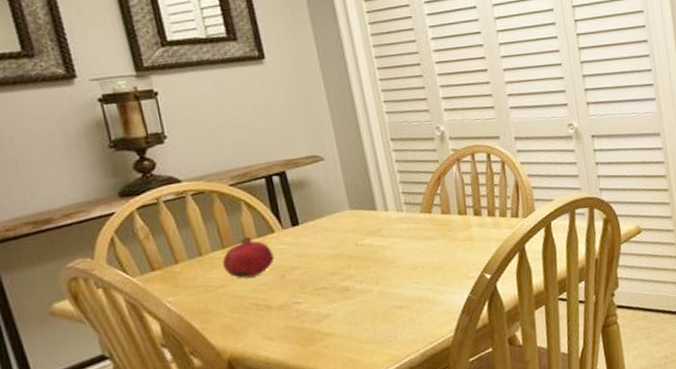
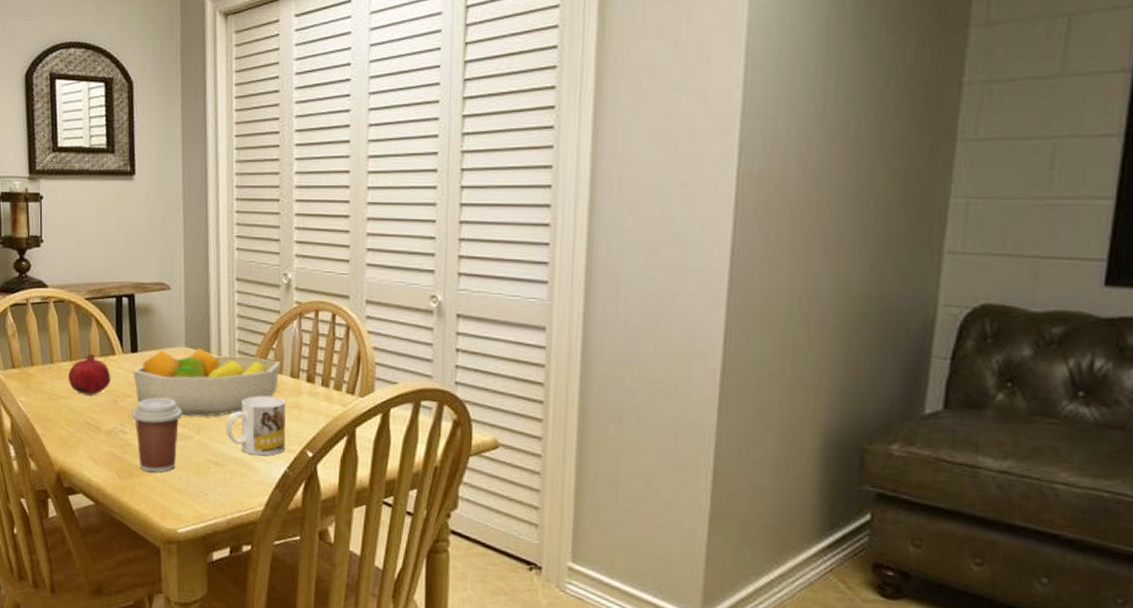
fruit bowl: none [297,204,448,273] -> present [132,348,281,417]
coffee cup: none [304,260,359,334] -> present [132,398,182,473]
mug: none [404,234,465,291] -> present [226,395,286,456]

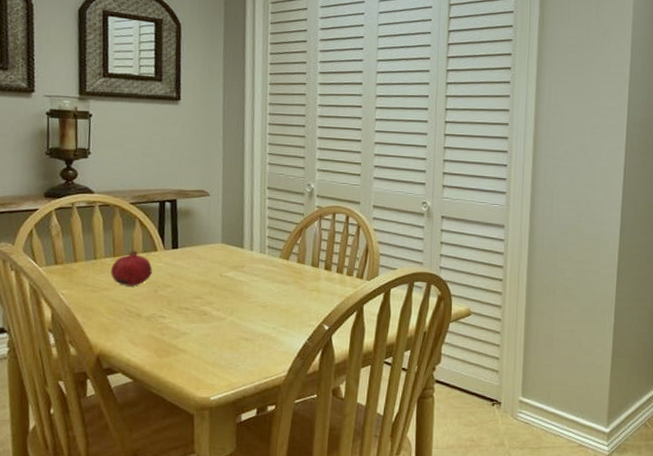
fruit bowl: present [132,348,281,417] -> none [173,244,304,301]
coffee cup: present [132,398,182,473] -> none [171,287,217,350]
mug: present [226,395,286,456] -> none [255,282,307,331]

